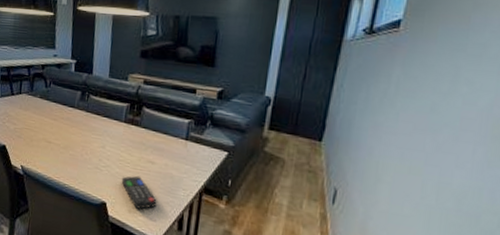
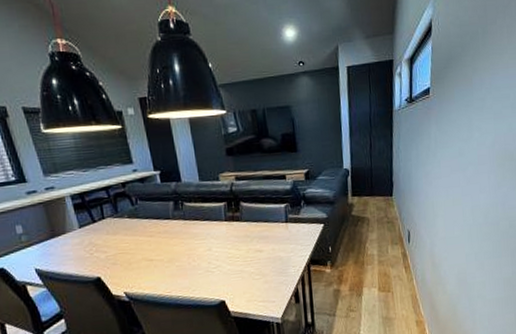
remote control: present [121,175,157,210] -> none [234,266,273,297]

